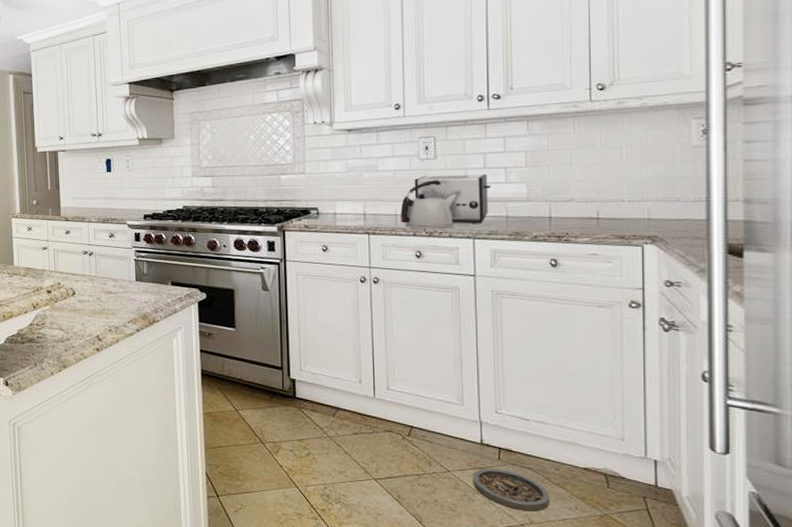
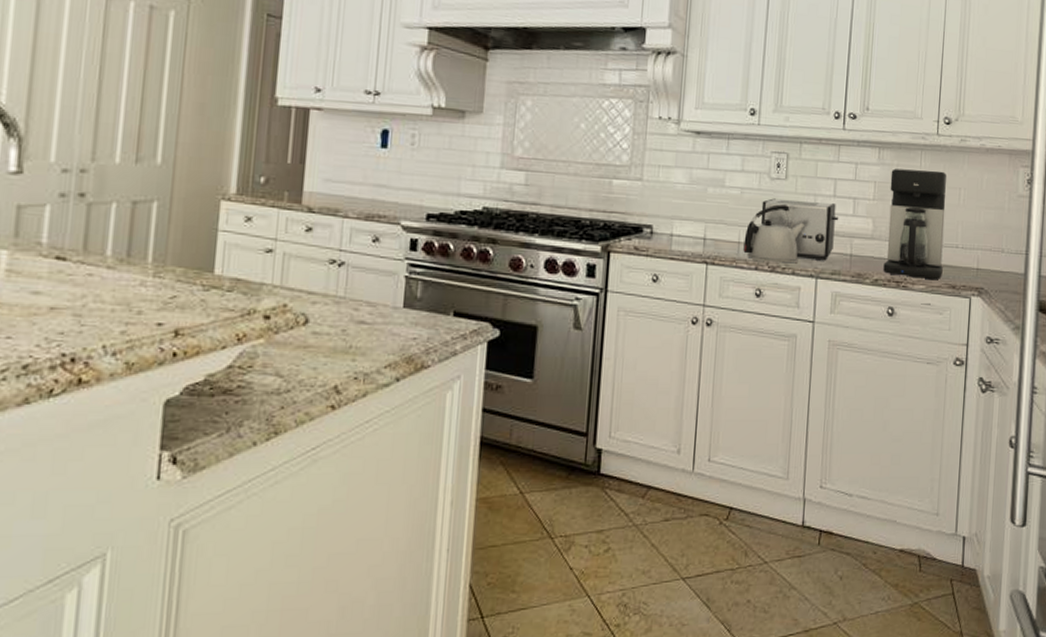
pet bowl: present [473,468,550,512] -> none [789,555,865,606]
coffee maker: none [542,133,608,233] -> present [883,168,946,280]

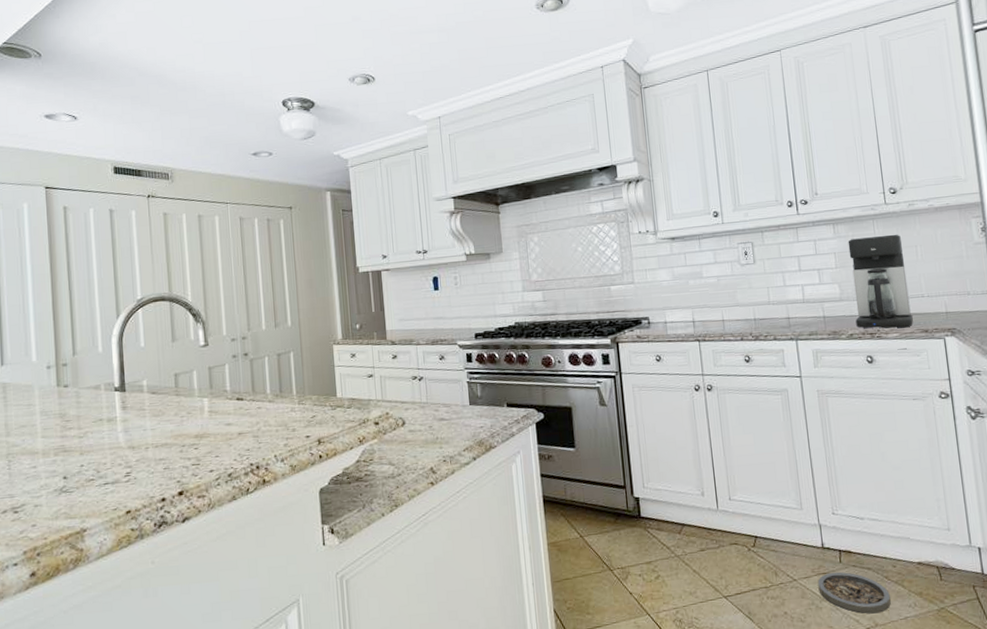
kettle: present [743,204,806,264] -> none [727,284,779,335]
toaster: present [760,198,839,261] -> none [737,277,808,326]
pet bowl: none [789,555,865,606] -> present [817,572,891,614]

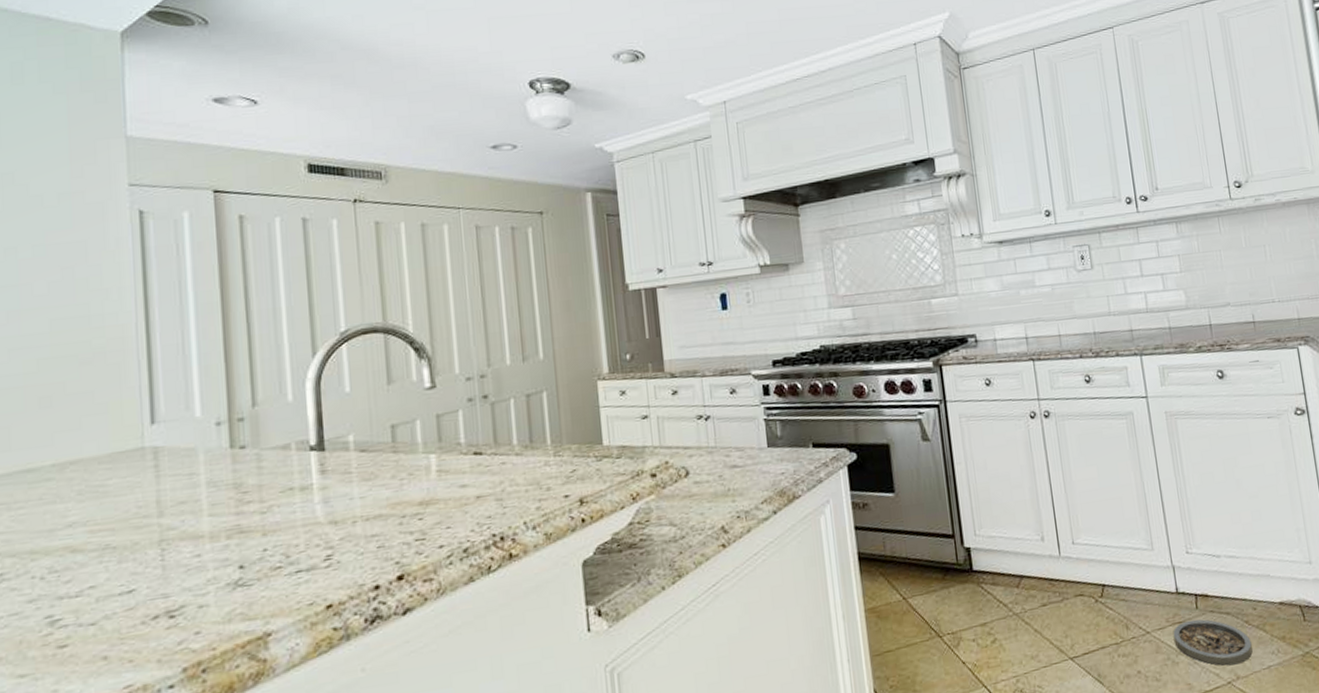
coffee maker: present [848,234,913,329] -> none [1192,232,1265,340]

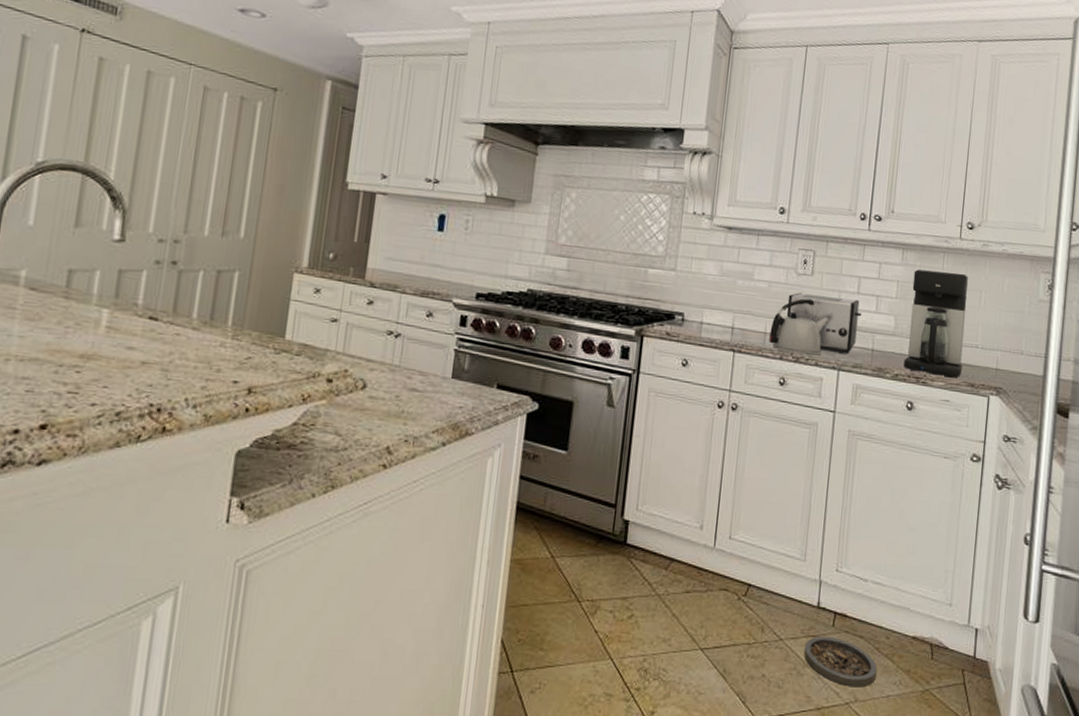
kettle: none [1063,292,1120,352] -> present [769,298,830,356]
toaster: none [1073,283,1151,340] -> present [786,292,862,354]
coffee maker: none [1192,232,1265,340] -> present [903,269,968,378]

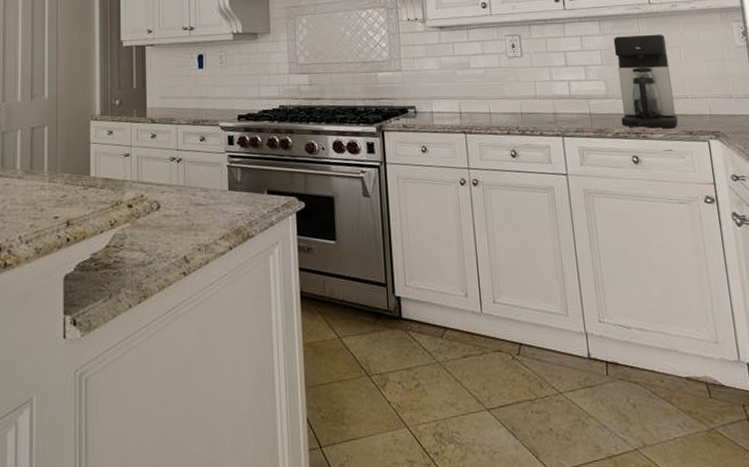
kettle: present [769,298,830,356] -> none [493,78,546,129]
toaster: present [786,292,862,354] -> none [504,72,574,122]
pet bowl: present [804,636,877,688] -> none [584,385,660,433]

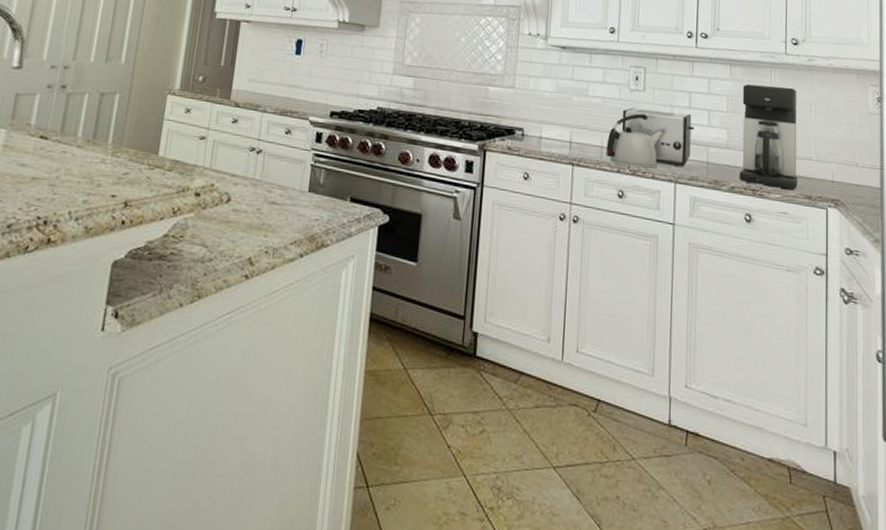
kettle: none [493,78,546,129] -> present [606,113,664,169]
toaster: none [504,72,574,122] -> present [621,107,695,167]

